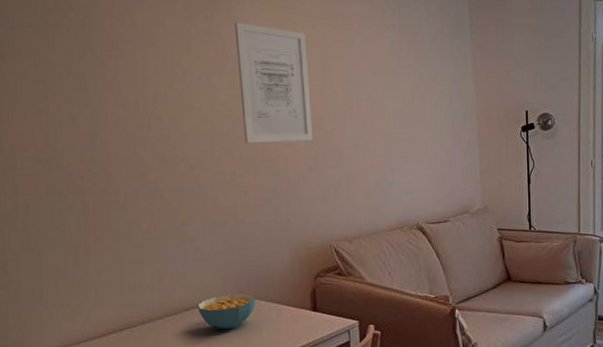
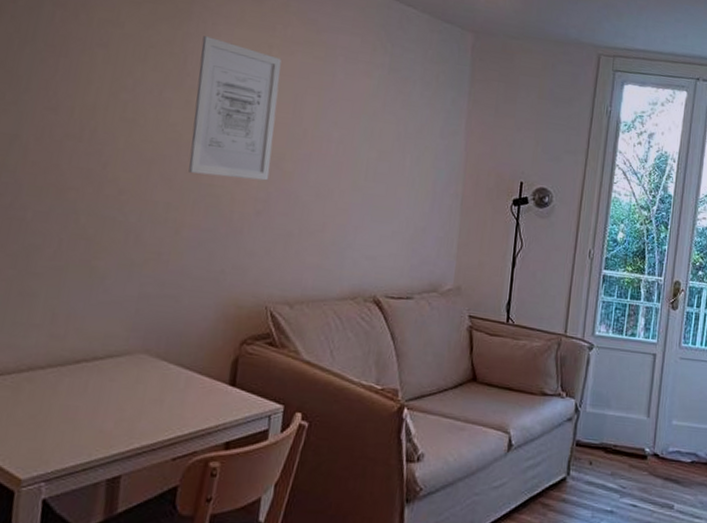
cereal bowl: present [197,294,256,330] -> none [90,349,164,394]

